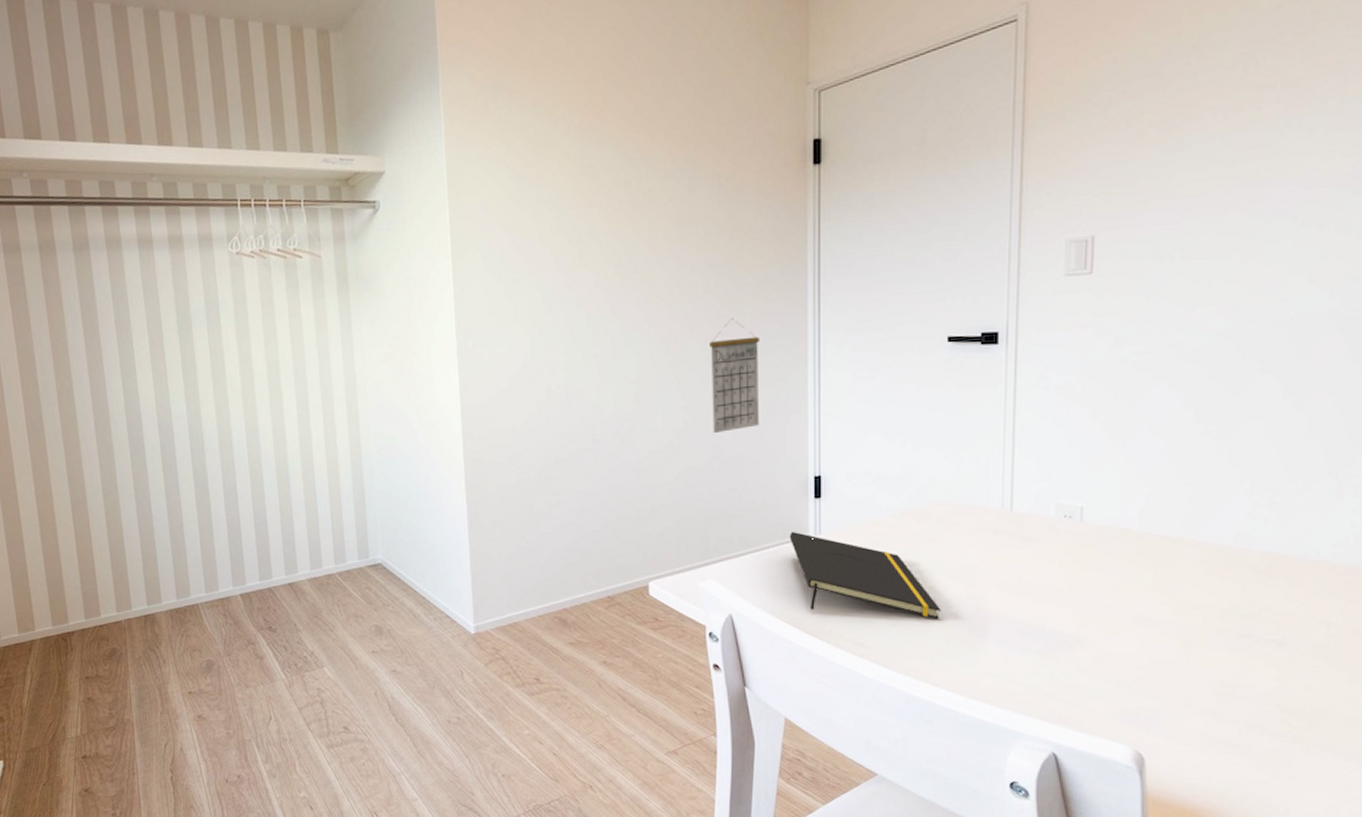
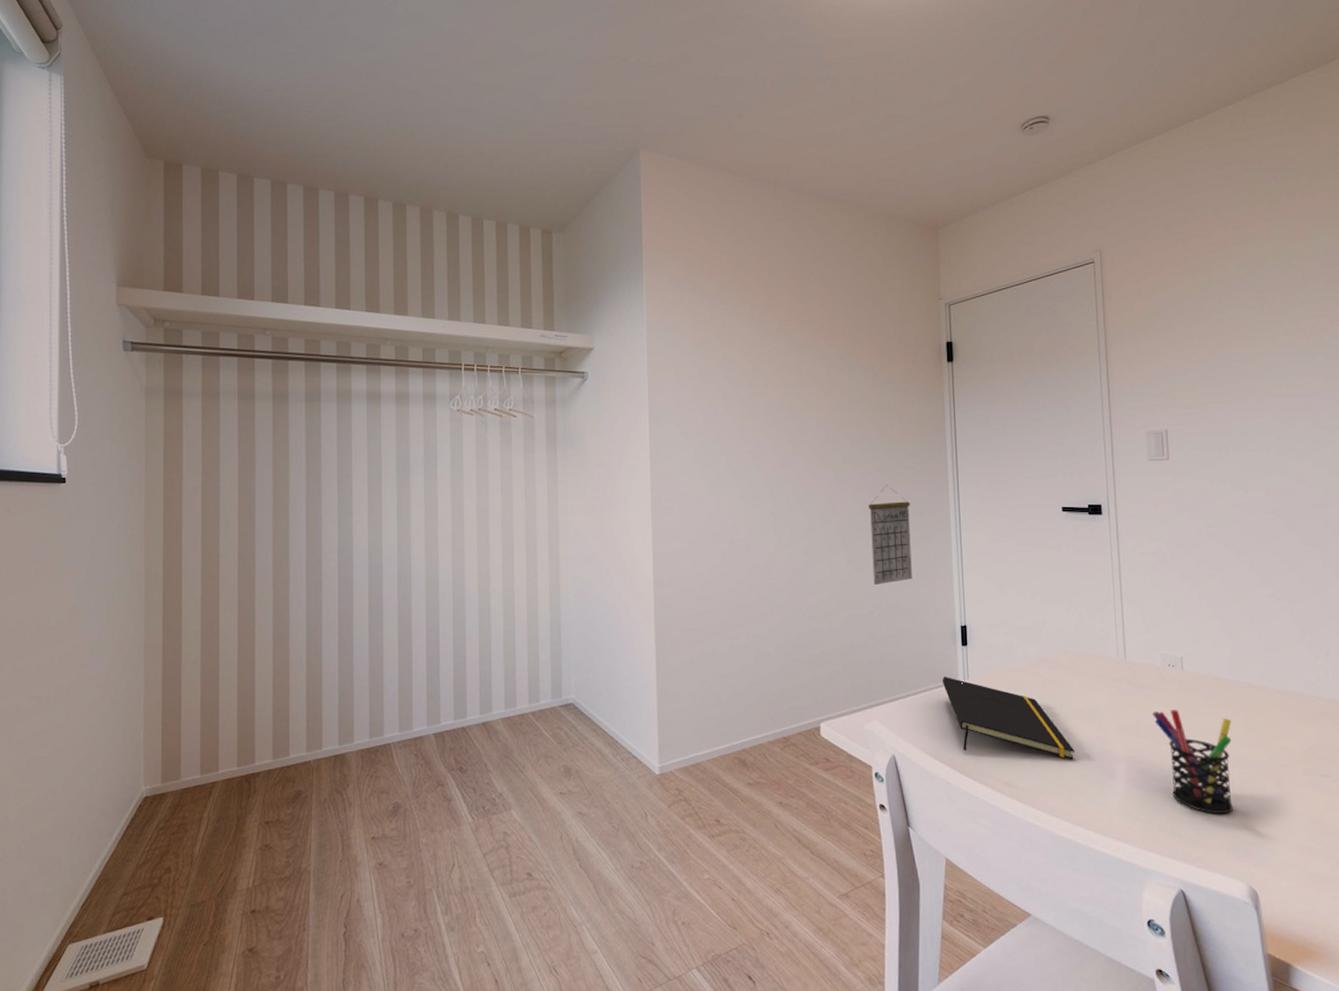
pen holder: none [1039,565,1136,677] -> present [1152,710,1233,815]

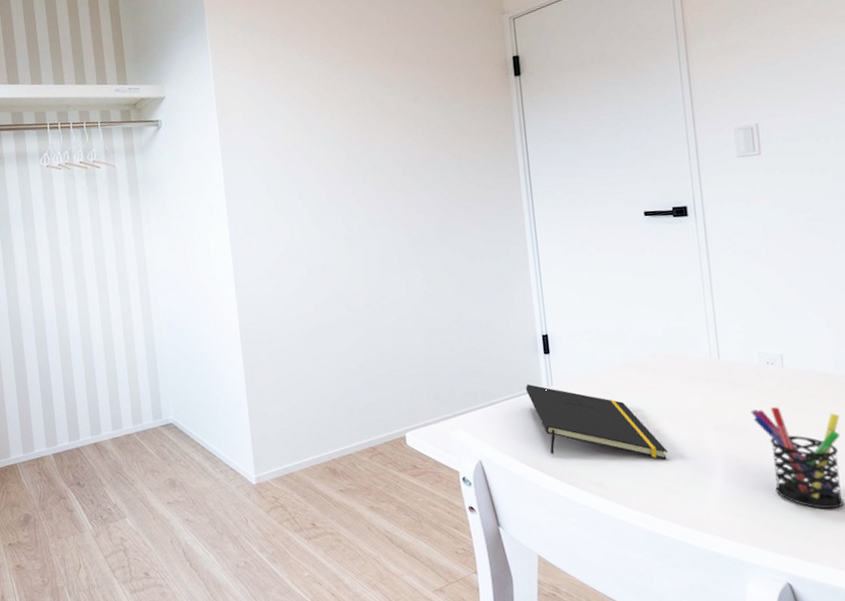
calendar: present [869,485,912,586] -> none [441,203,490,301]

